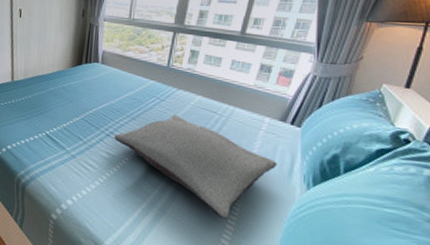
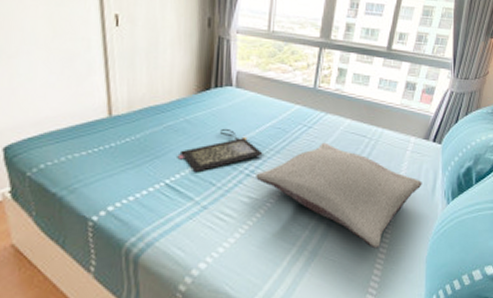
clutch bag: none [55,95,121,129] -> present [177,128,263,173]

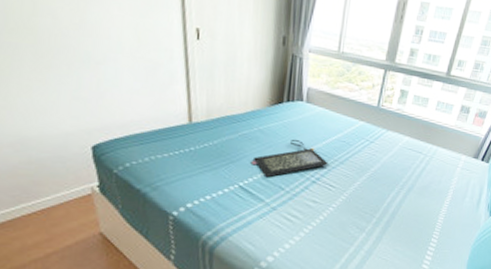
pillow: present [256,142,422,249] -> none [321,156,469,252]

